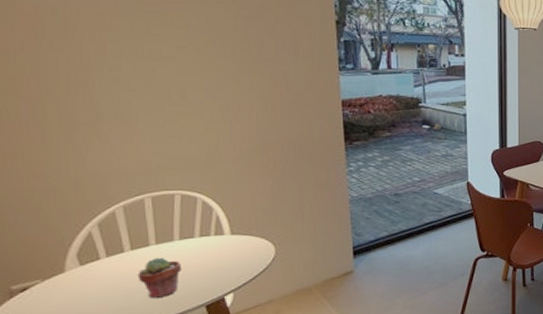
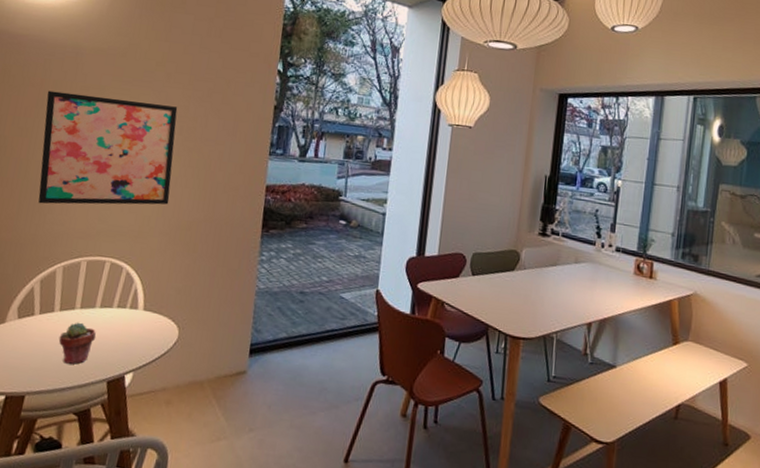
wall art: none [46,19,236,146] -> present [38,90,178,205]

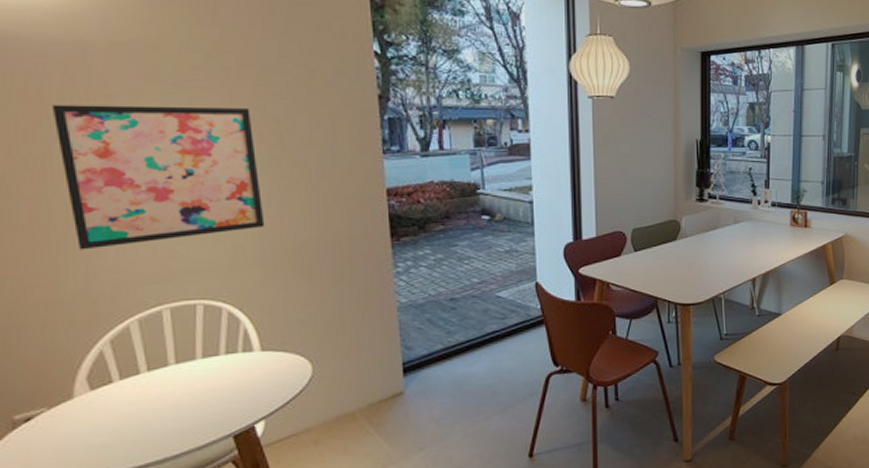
potted succulent: present [58,322,96,364] -> none [155,379,206,428]

